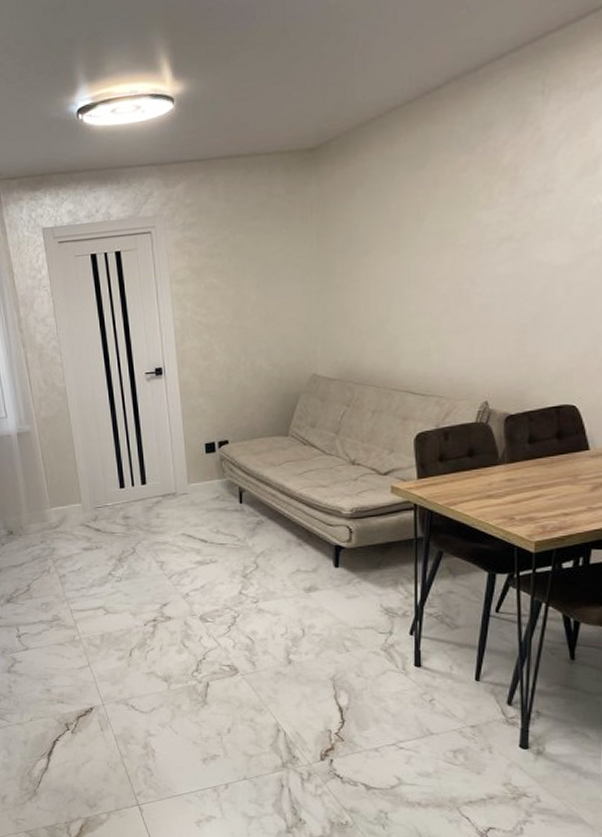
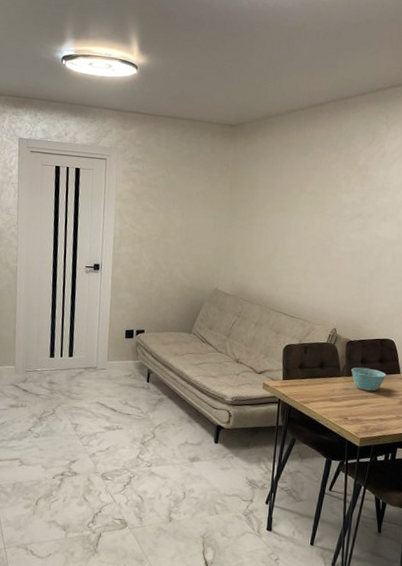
bowl: none [515,448,569,479] -> present [351,367,387,392]

